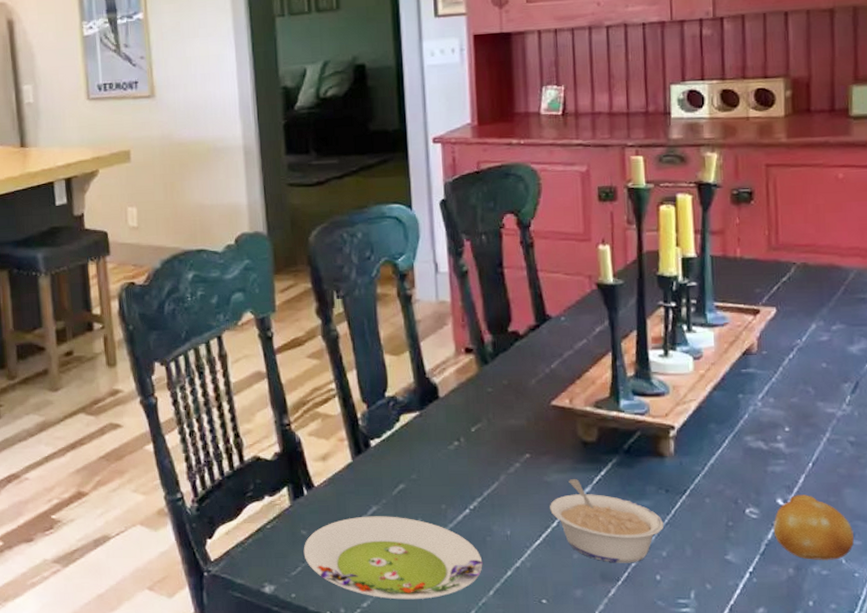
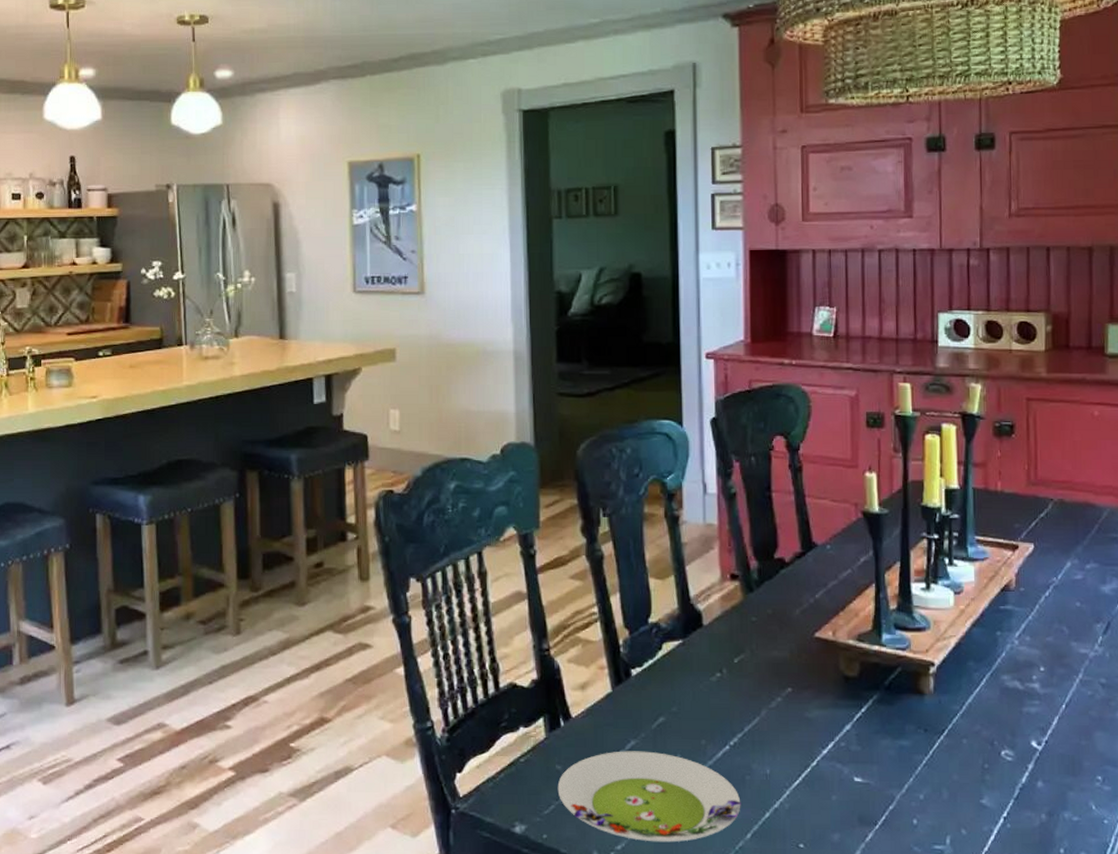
legume: present [550,479,665,563] -> none [810,716,922,806]
fruit: present [773,495,854,560] -> none [1027,737,1104,806]

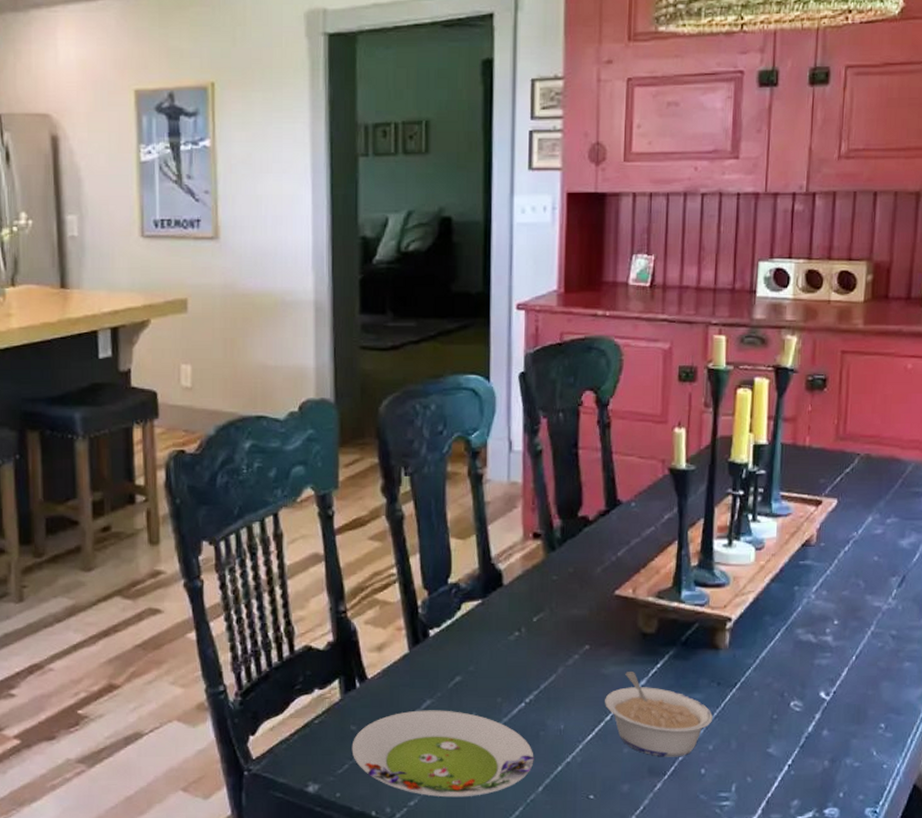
legume: none [810,716,922,806] -> present [605,672,713,757]

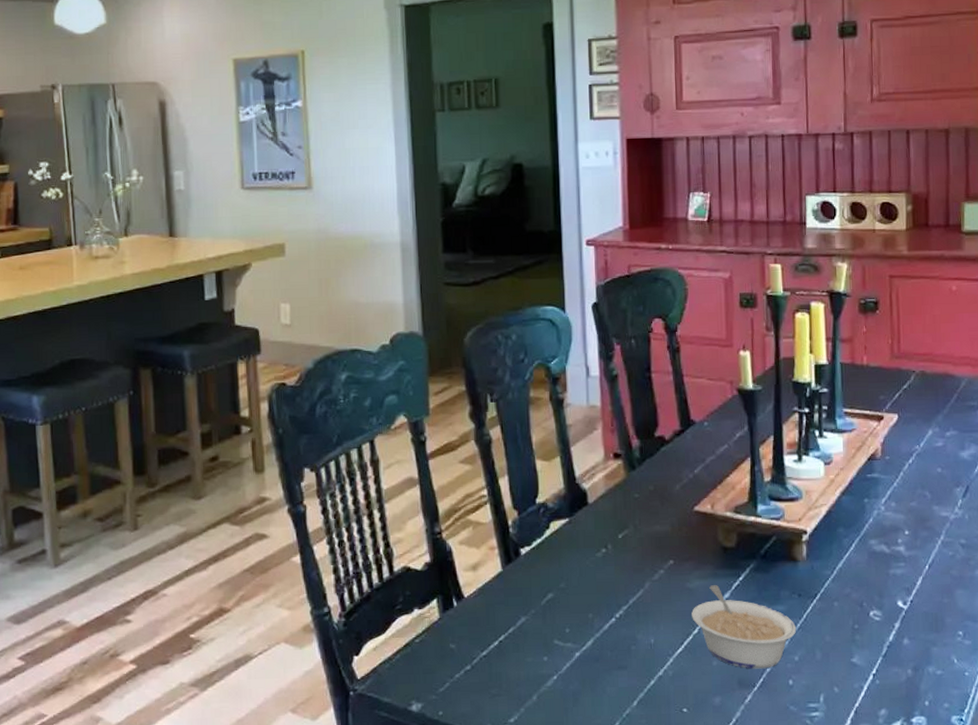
salad plate: present [351,710,534,798] -> none [452,627,627,714]

